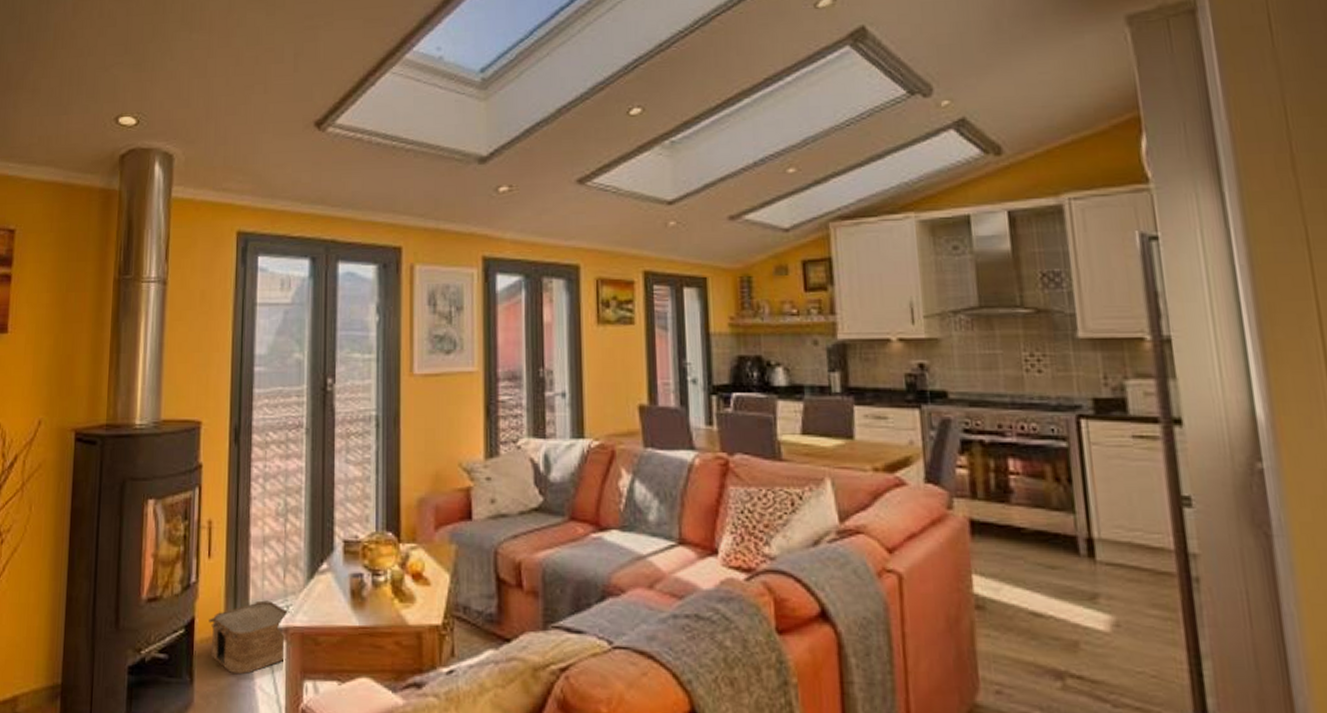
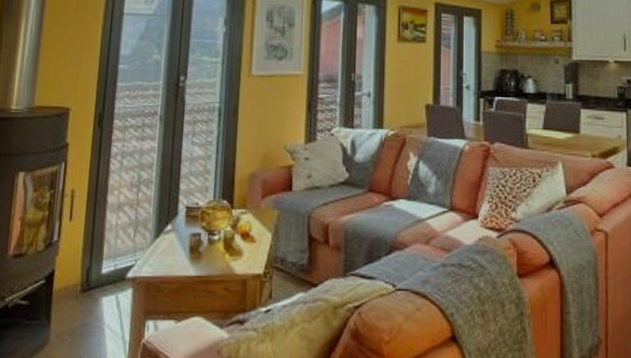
woven basket: present [209,600,290,674] -> none [67,255,137,316]

